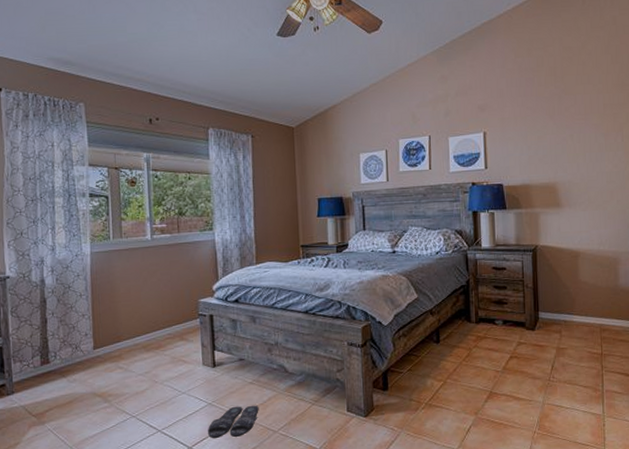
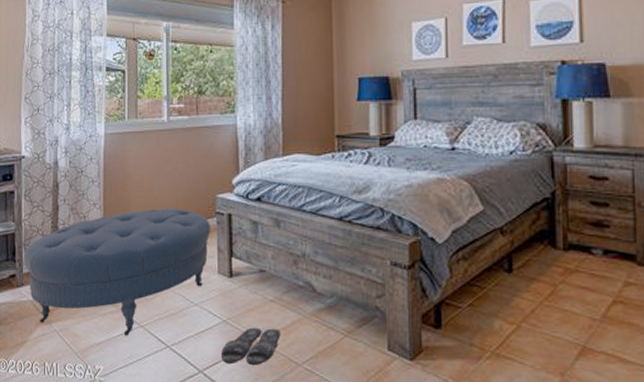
ottoman: none [13,313,195,426] -> present [24,207,211,336]

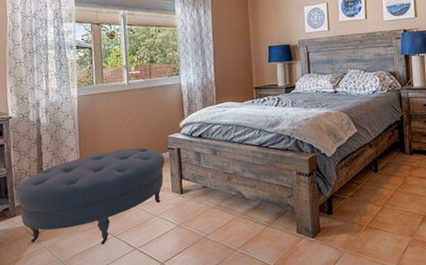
slippers: present [221,327,281,365] -> none [177,227,221,255]

